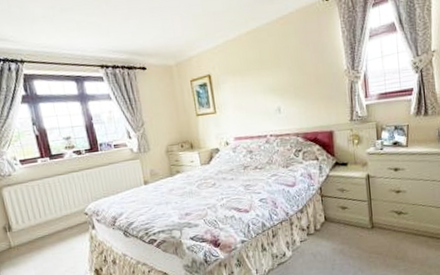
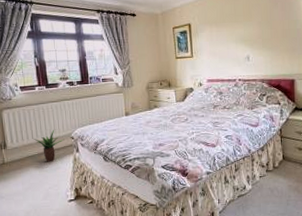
potted plant: none [41,206,77,243] -> present [33,130,64,162]

